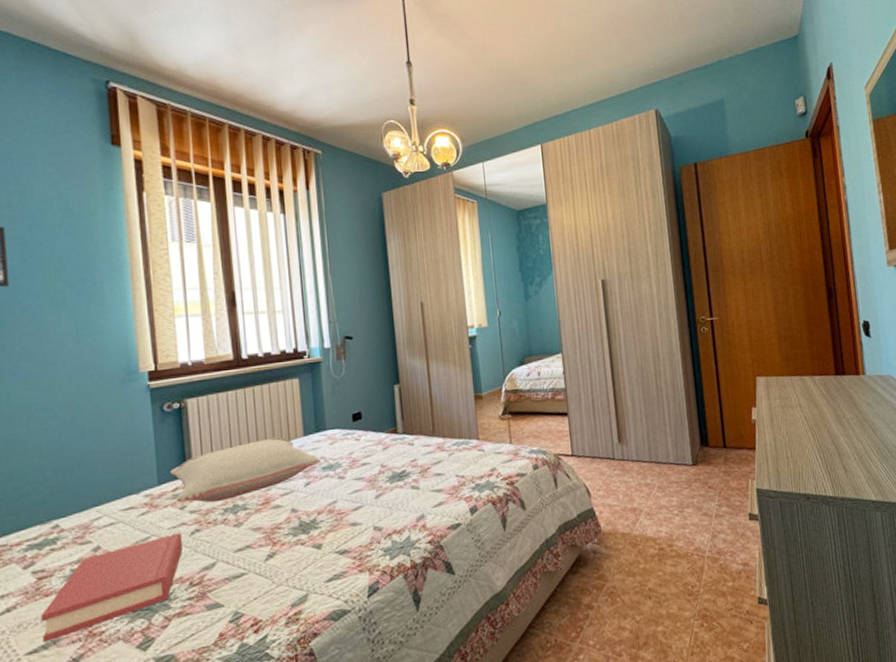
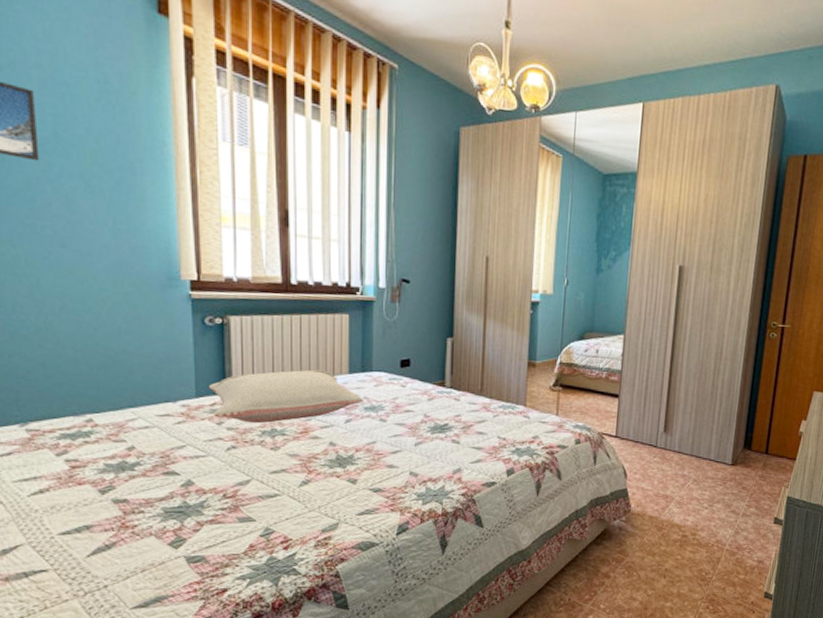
hardback book: present [41,533,182,643] -> none [74,446,217,527]

